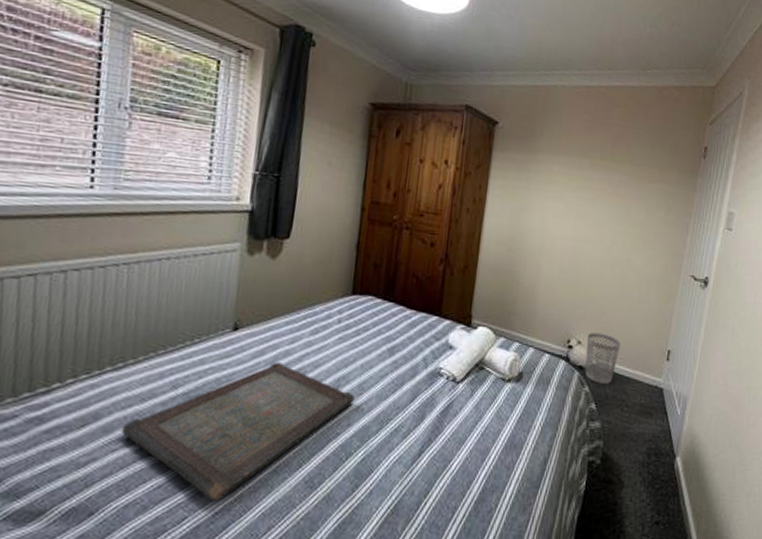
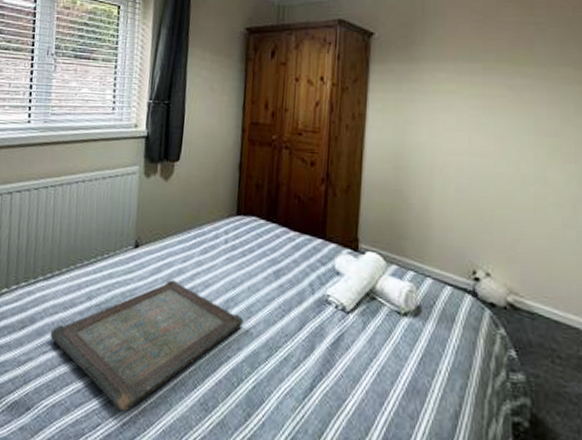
wastebasket: present [585,332,621,384] -> none [498,263,543,328]

